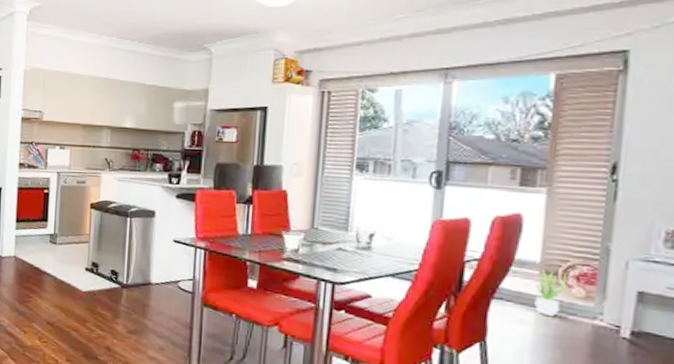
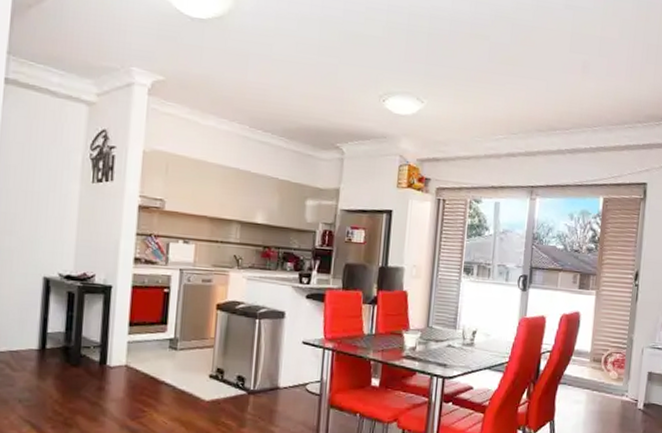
potted plant: present [534,269,568,316] -> none [586,357,607,395]

